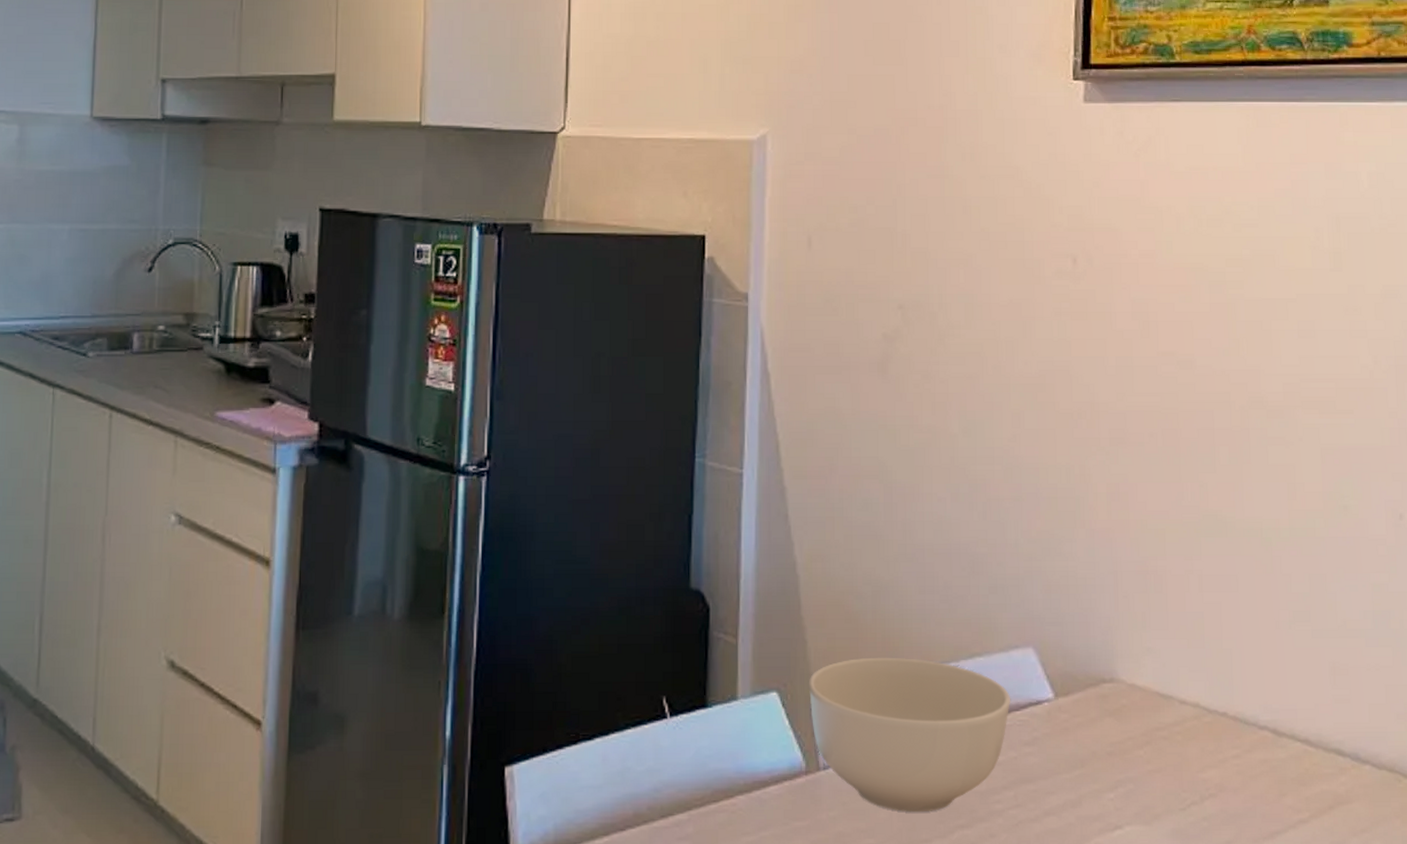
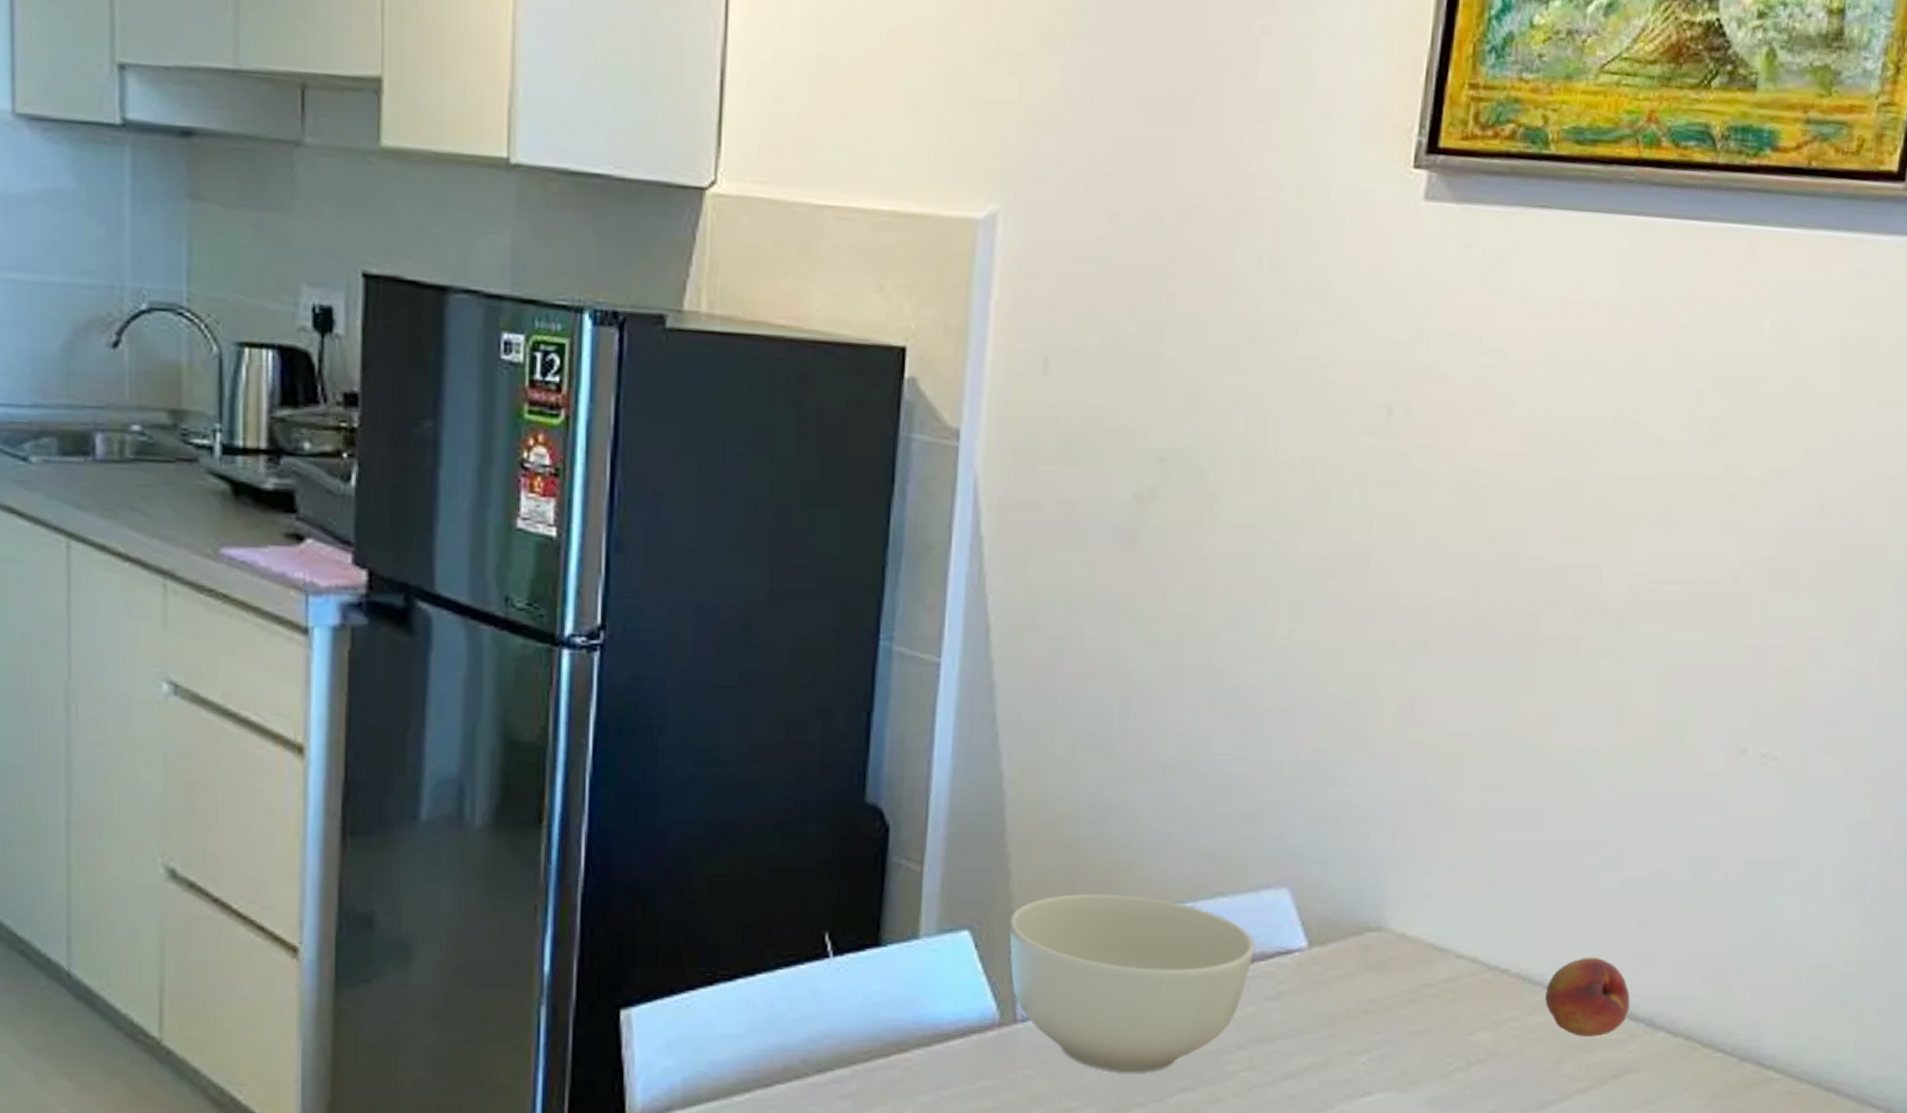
fruit: none [1261,699,1336,771] -> present [1545,957,1630,1037]

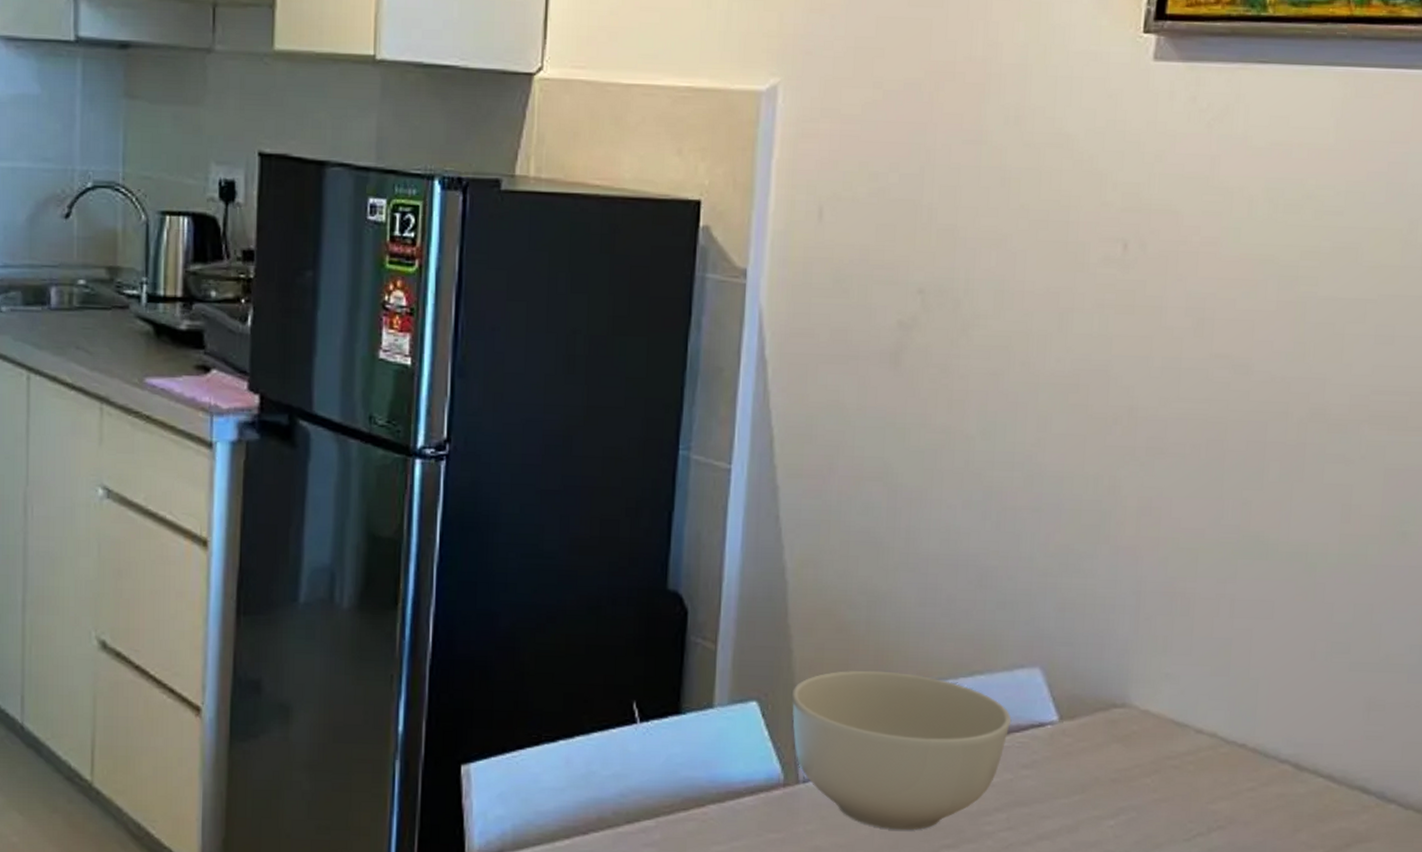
fruit: present [1545,957,1630,1037] -> none [1280,734,1362,808]

